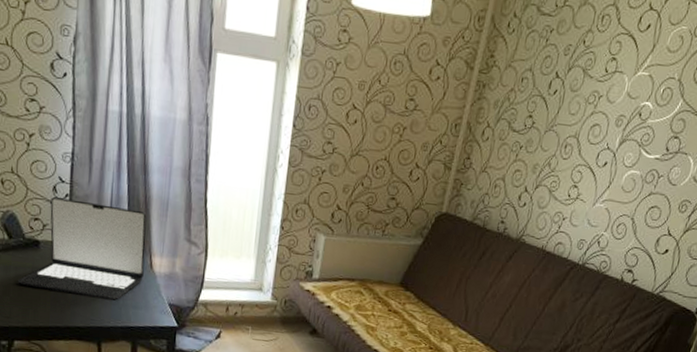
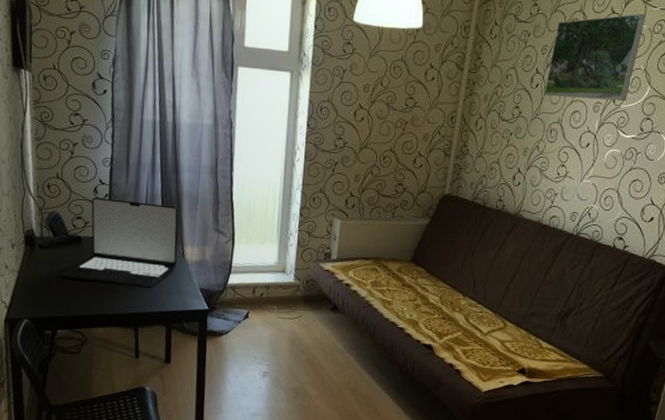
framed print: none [562,11,688,116] -> present [544,13,646,102]

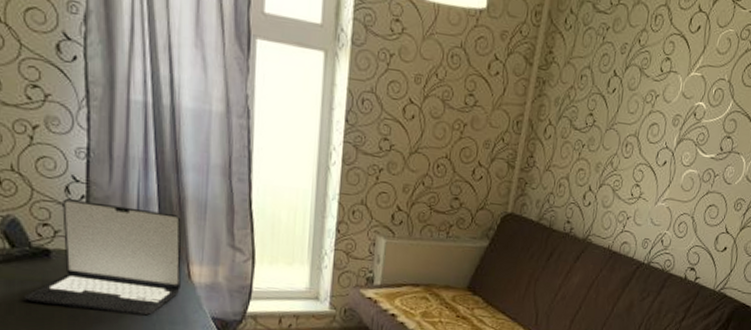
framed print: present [544,13,646,102] -> none [621,14,734,116]

